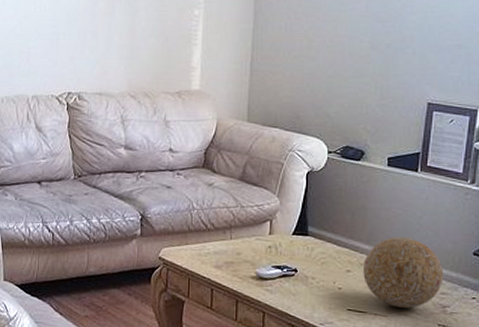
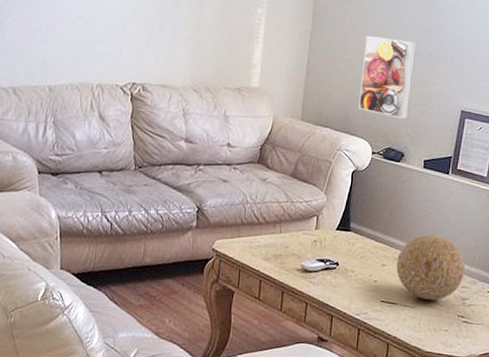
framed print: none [309,30,372,115] -> present [358,36,417,119]

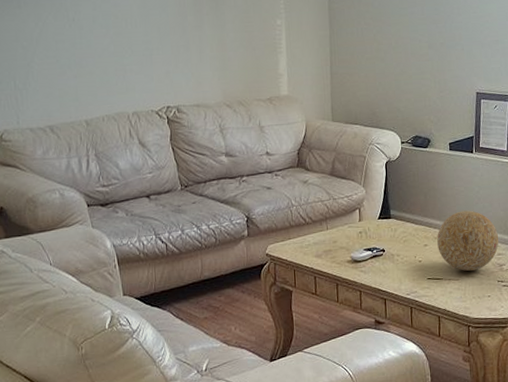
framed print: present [358,36,417,119] -> none [381,33,429,107]

